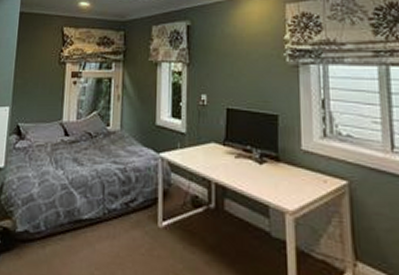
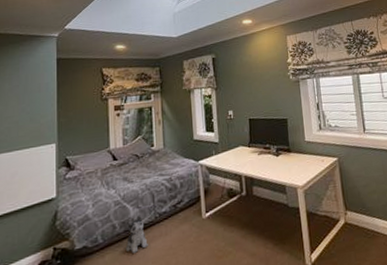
plush toy: none [67,206,93,252] -> present [125,215,148,253]

